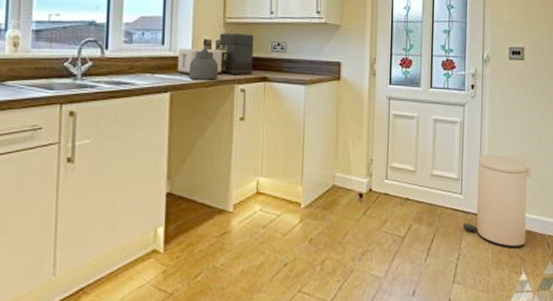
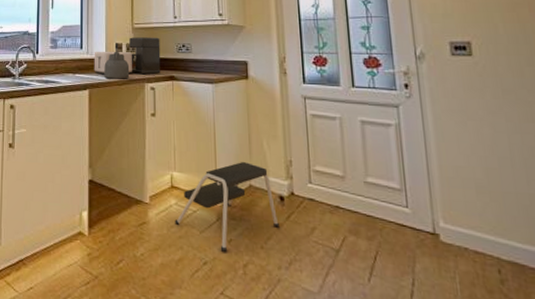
step stool: none [258,163,356,253] -> present [174,162,279,253]
pedal bin: present [463,154,531,248] -> none [415,163,509,283]

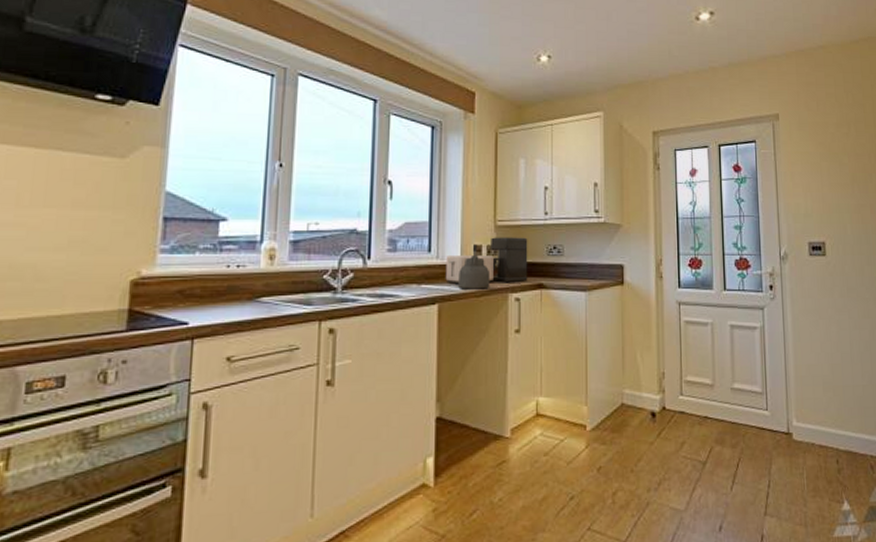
step stool: present [174,162,279,253] -> none [539,378,650,483]

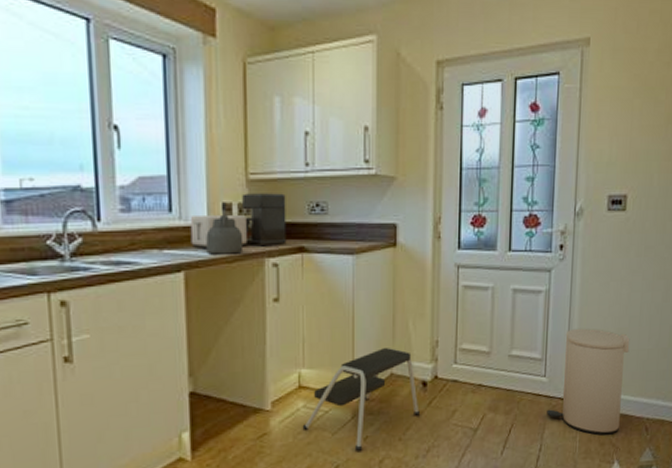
step stool: none [539,378,650,483] -> present [302,348,420,452]
pedal bin: none [772,363,845,473] -> present [547,328,630,435]

